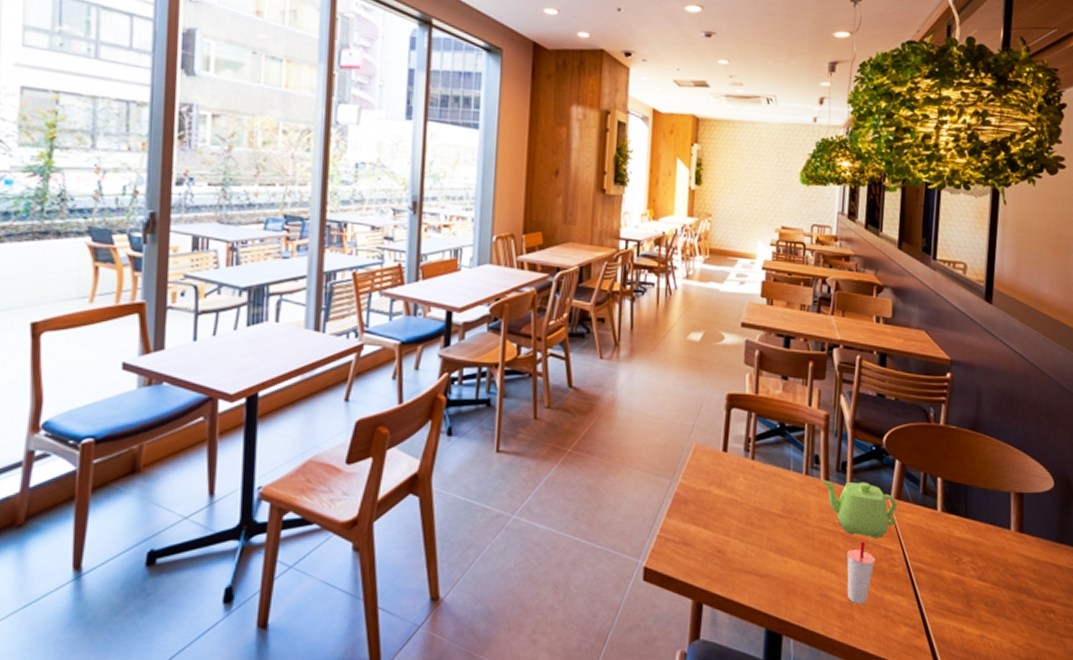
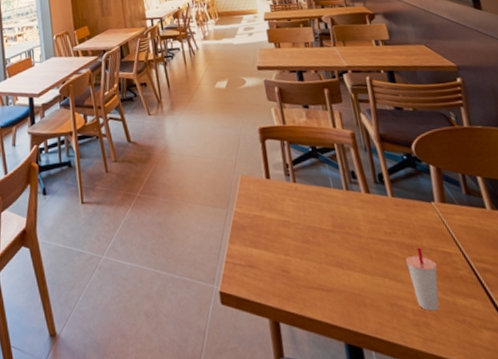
teapot: present [822,479,897,538] -> none [363,189,447,244]

